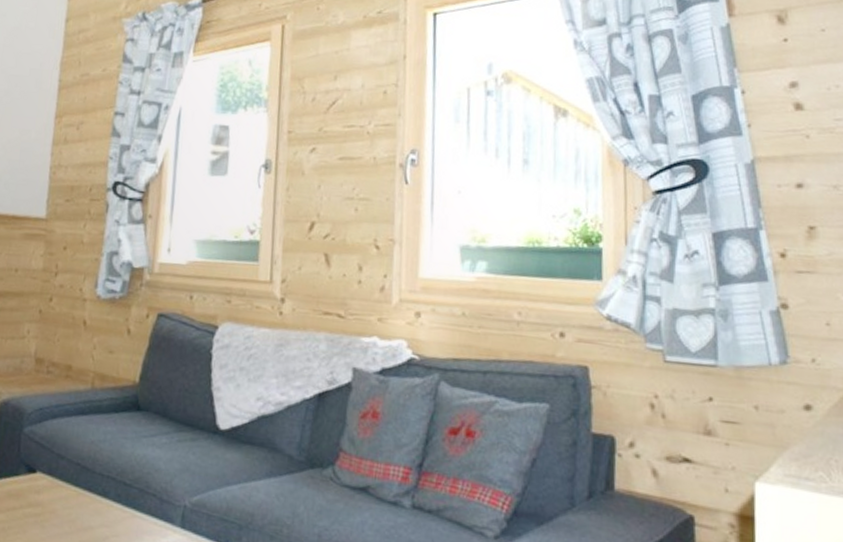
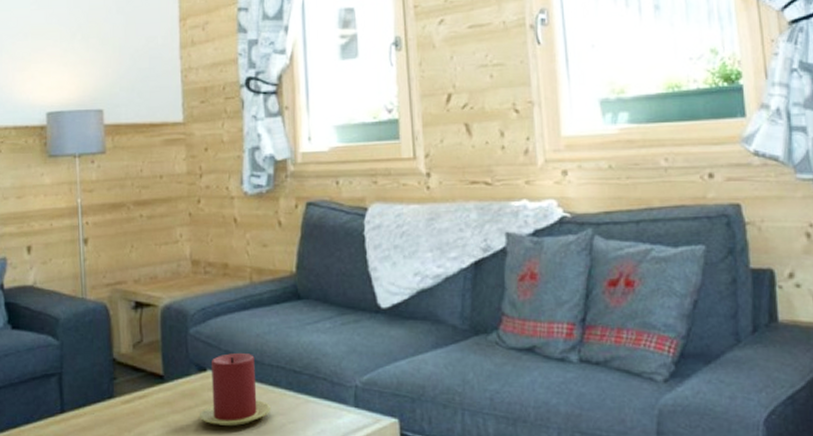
candle: none [23,457,97,533] -> present [200,353,272,427]

